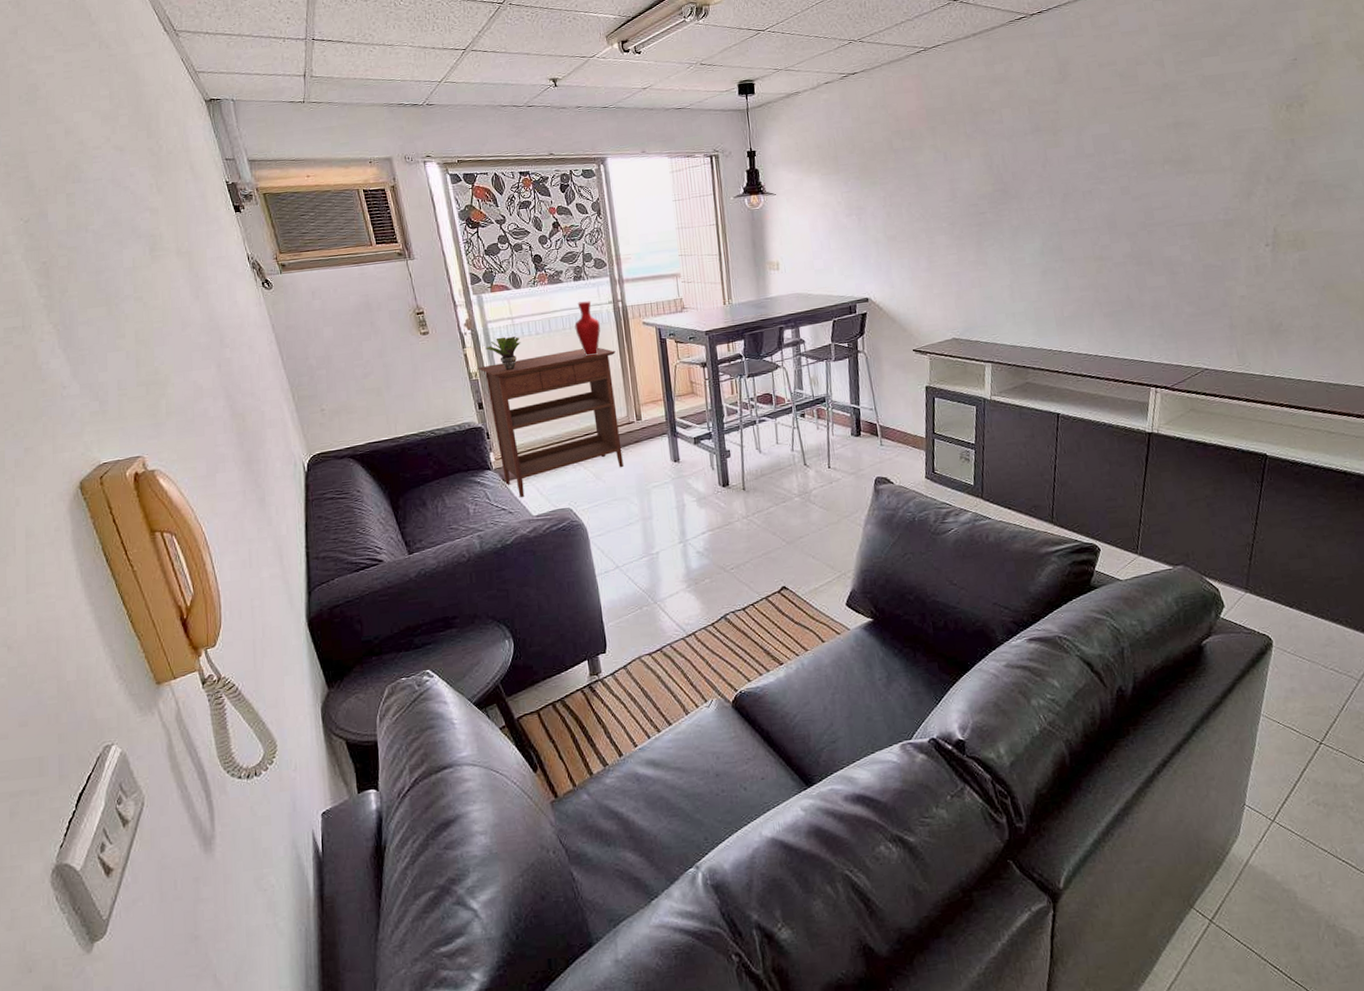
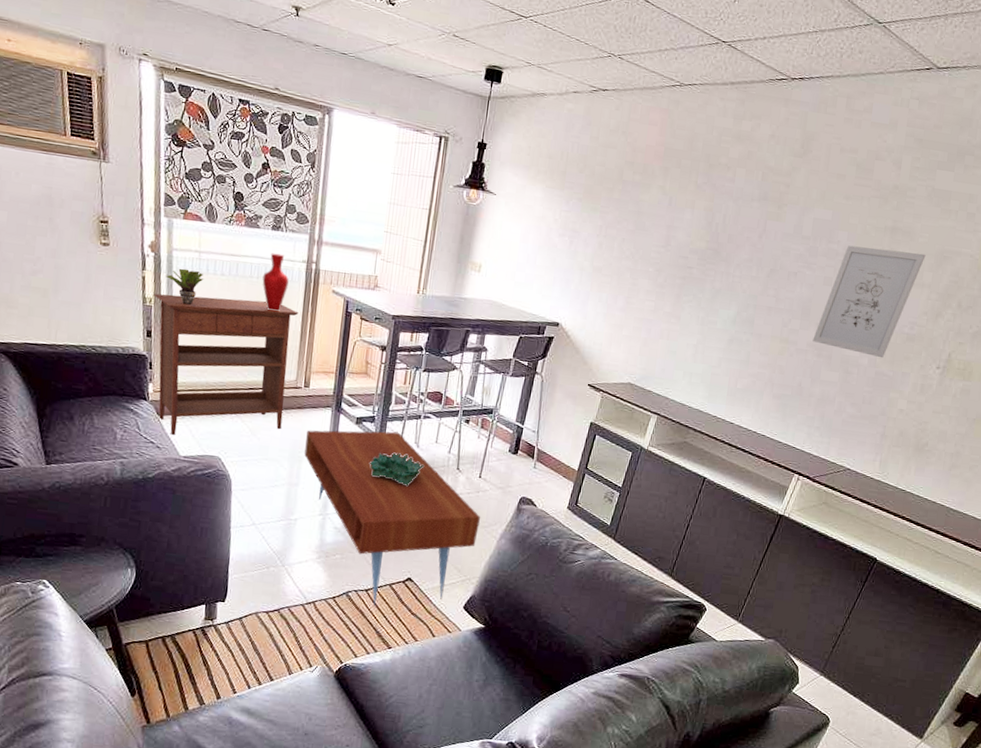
coffee table: none [649,442,842,625] -> present [304,430,480,607]
decorative bowl: none [717,462,772,493] -> present [370,453,425,485]
wall art: none [1127,139,1218,253] -> present [812,245,926,358]

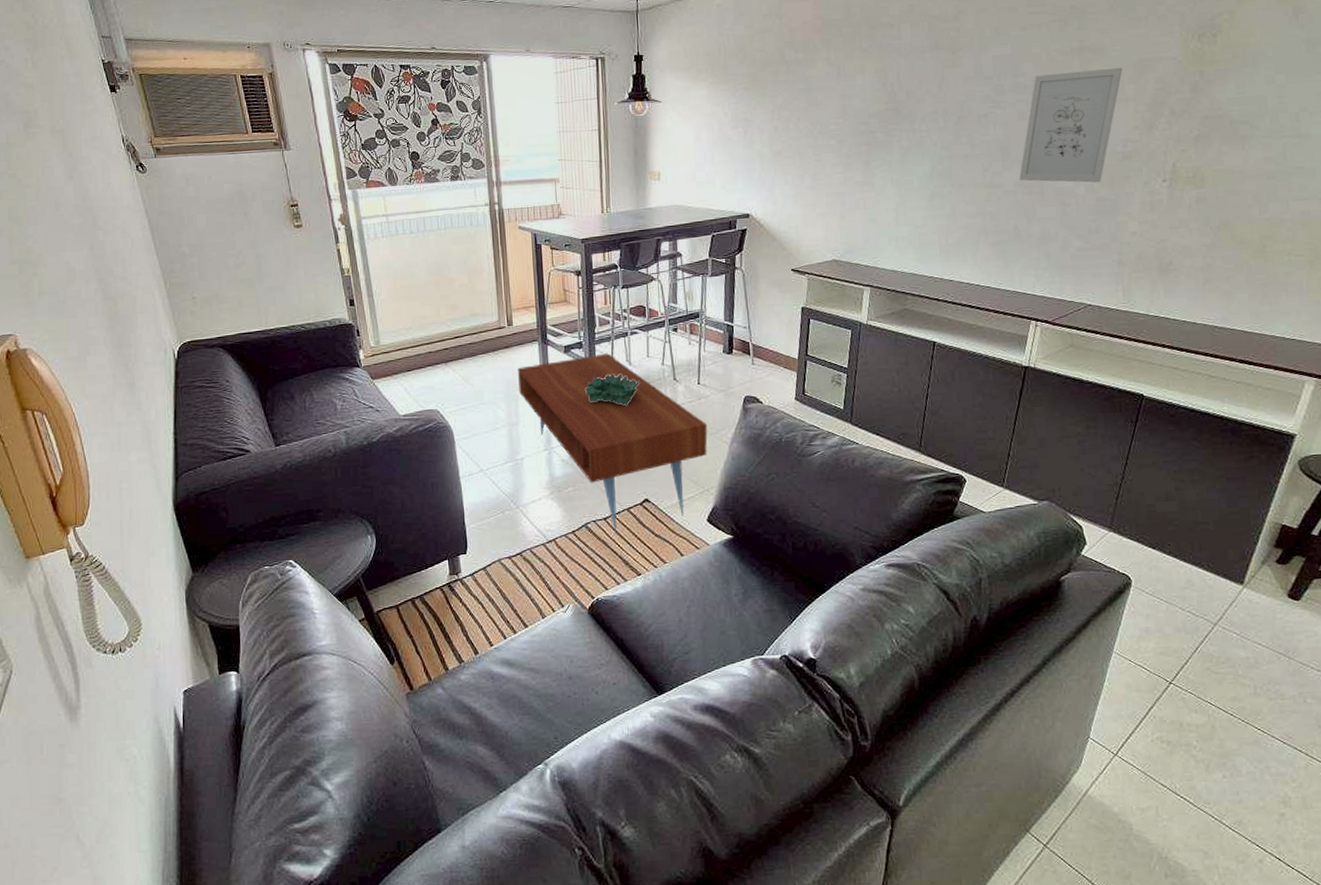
console table: present [154,293,299,436] -> none [350,249,492,397]
potted plant: present [166,268,204,306] -> none [359,234,395,269]
vase: present [262,253,289,312] -> none [449,202,475,259]

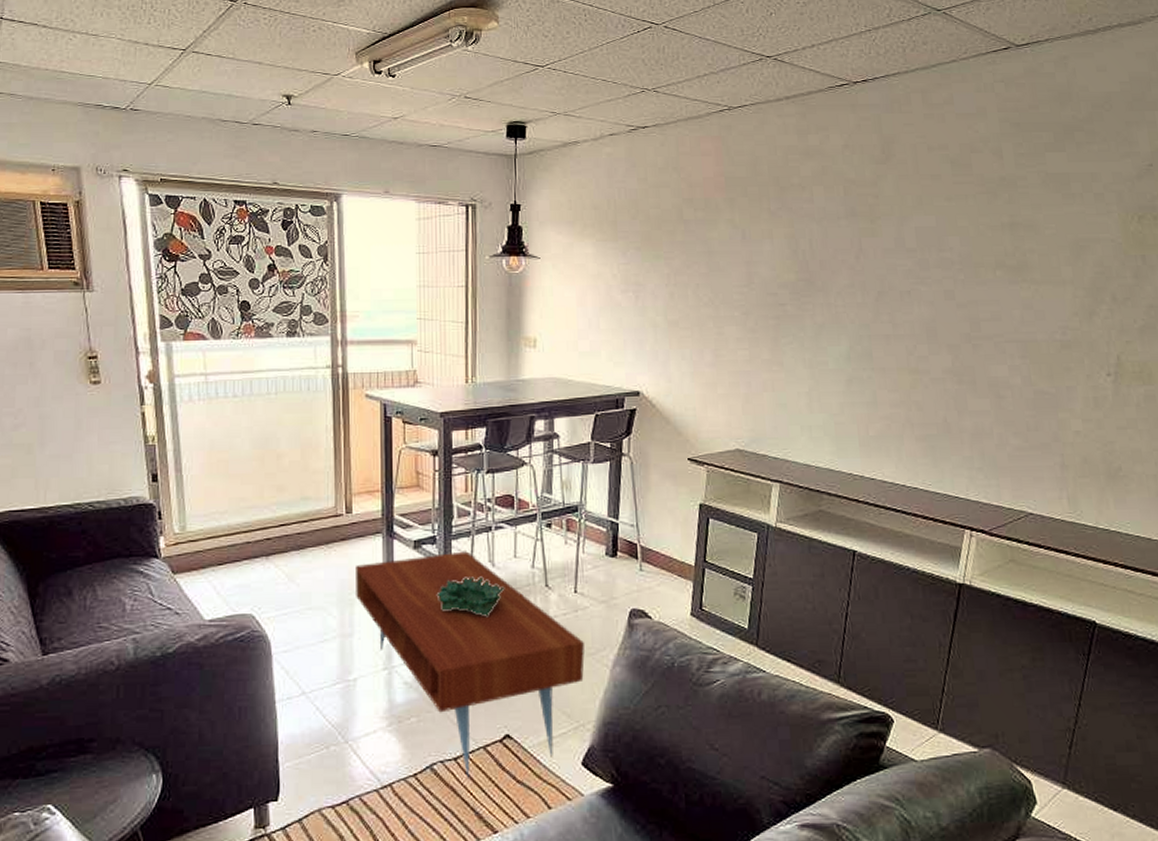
wall art: present [1019,67,1123,183] -> none [947,247,1058,374]

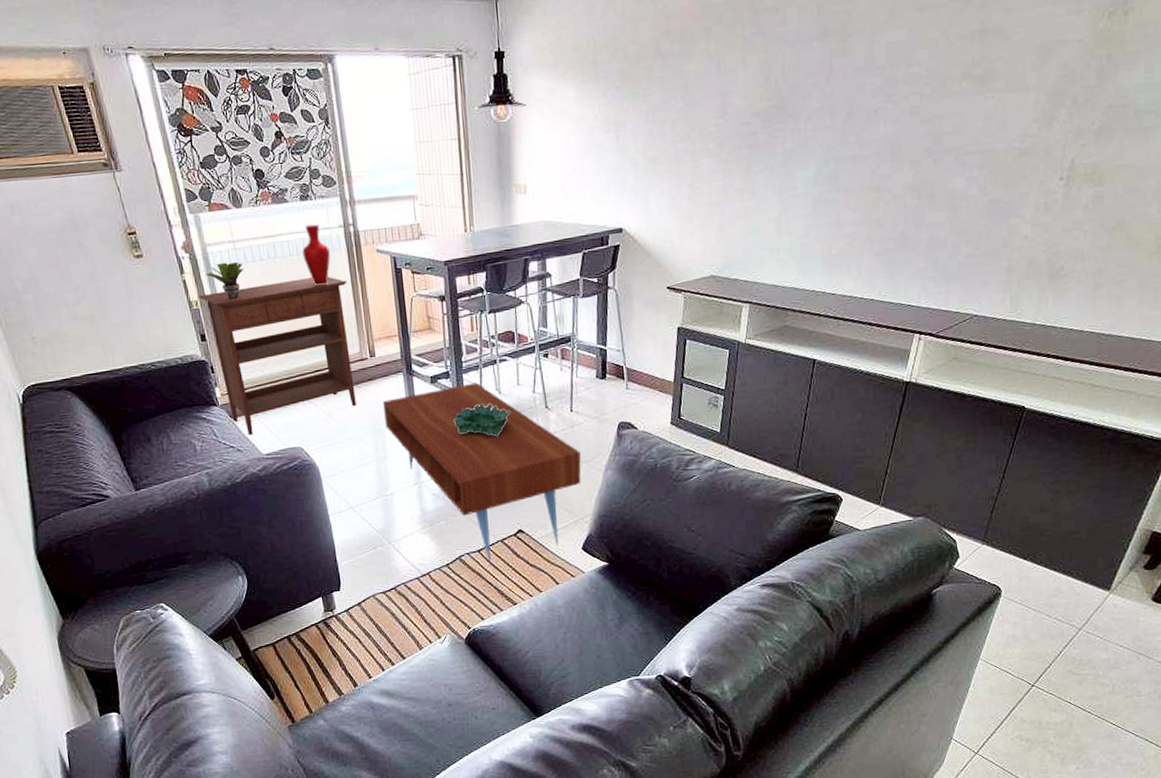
console table: none [156,419,329,597] -> present [198,276,356,436]
potted plant: none [169,396,214,438] -> present [206,262,244,300]
vase: none [282,362,313,430] -> present [302,224,331,286]

